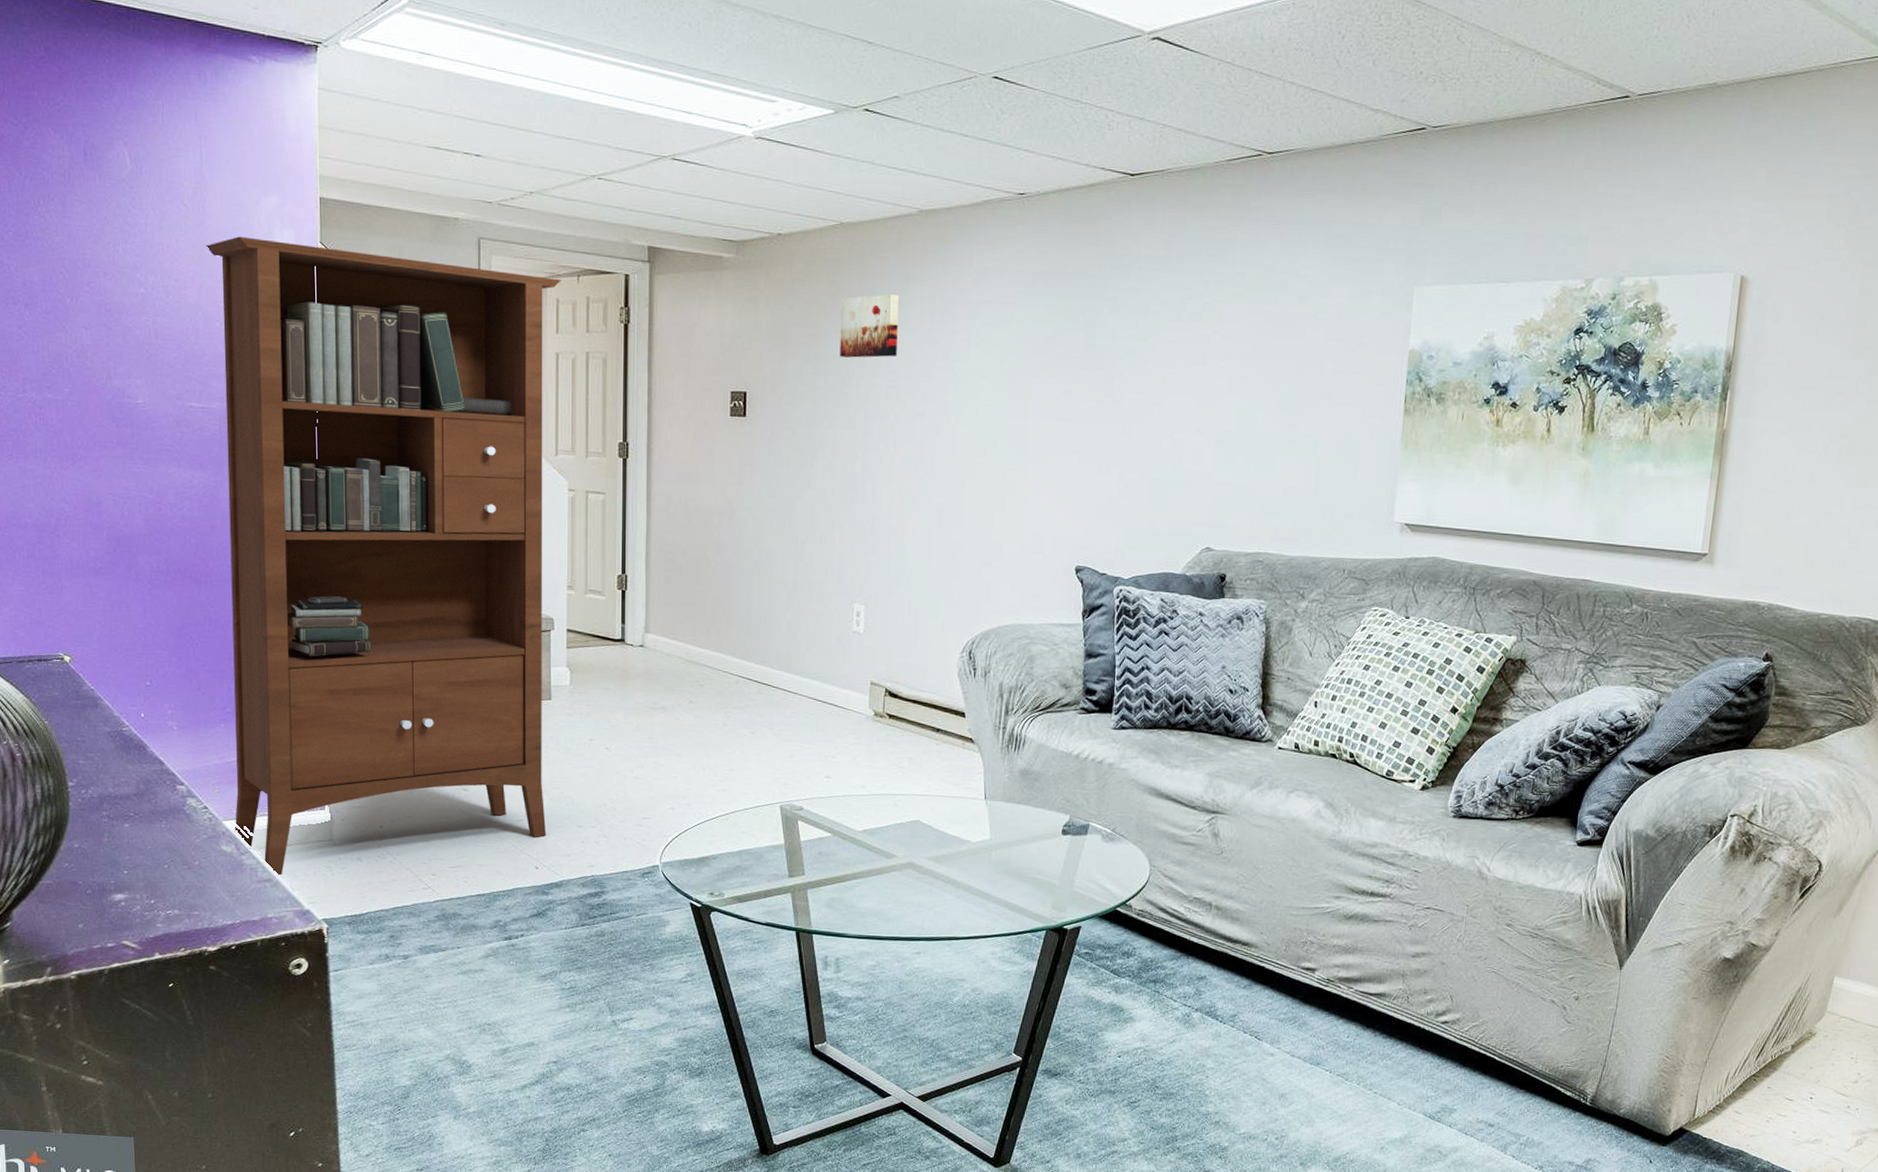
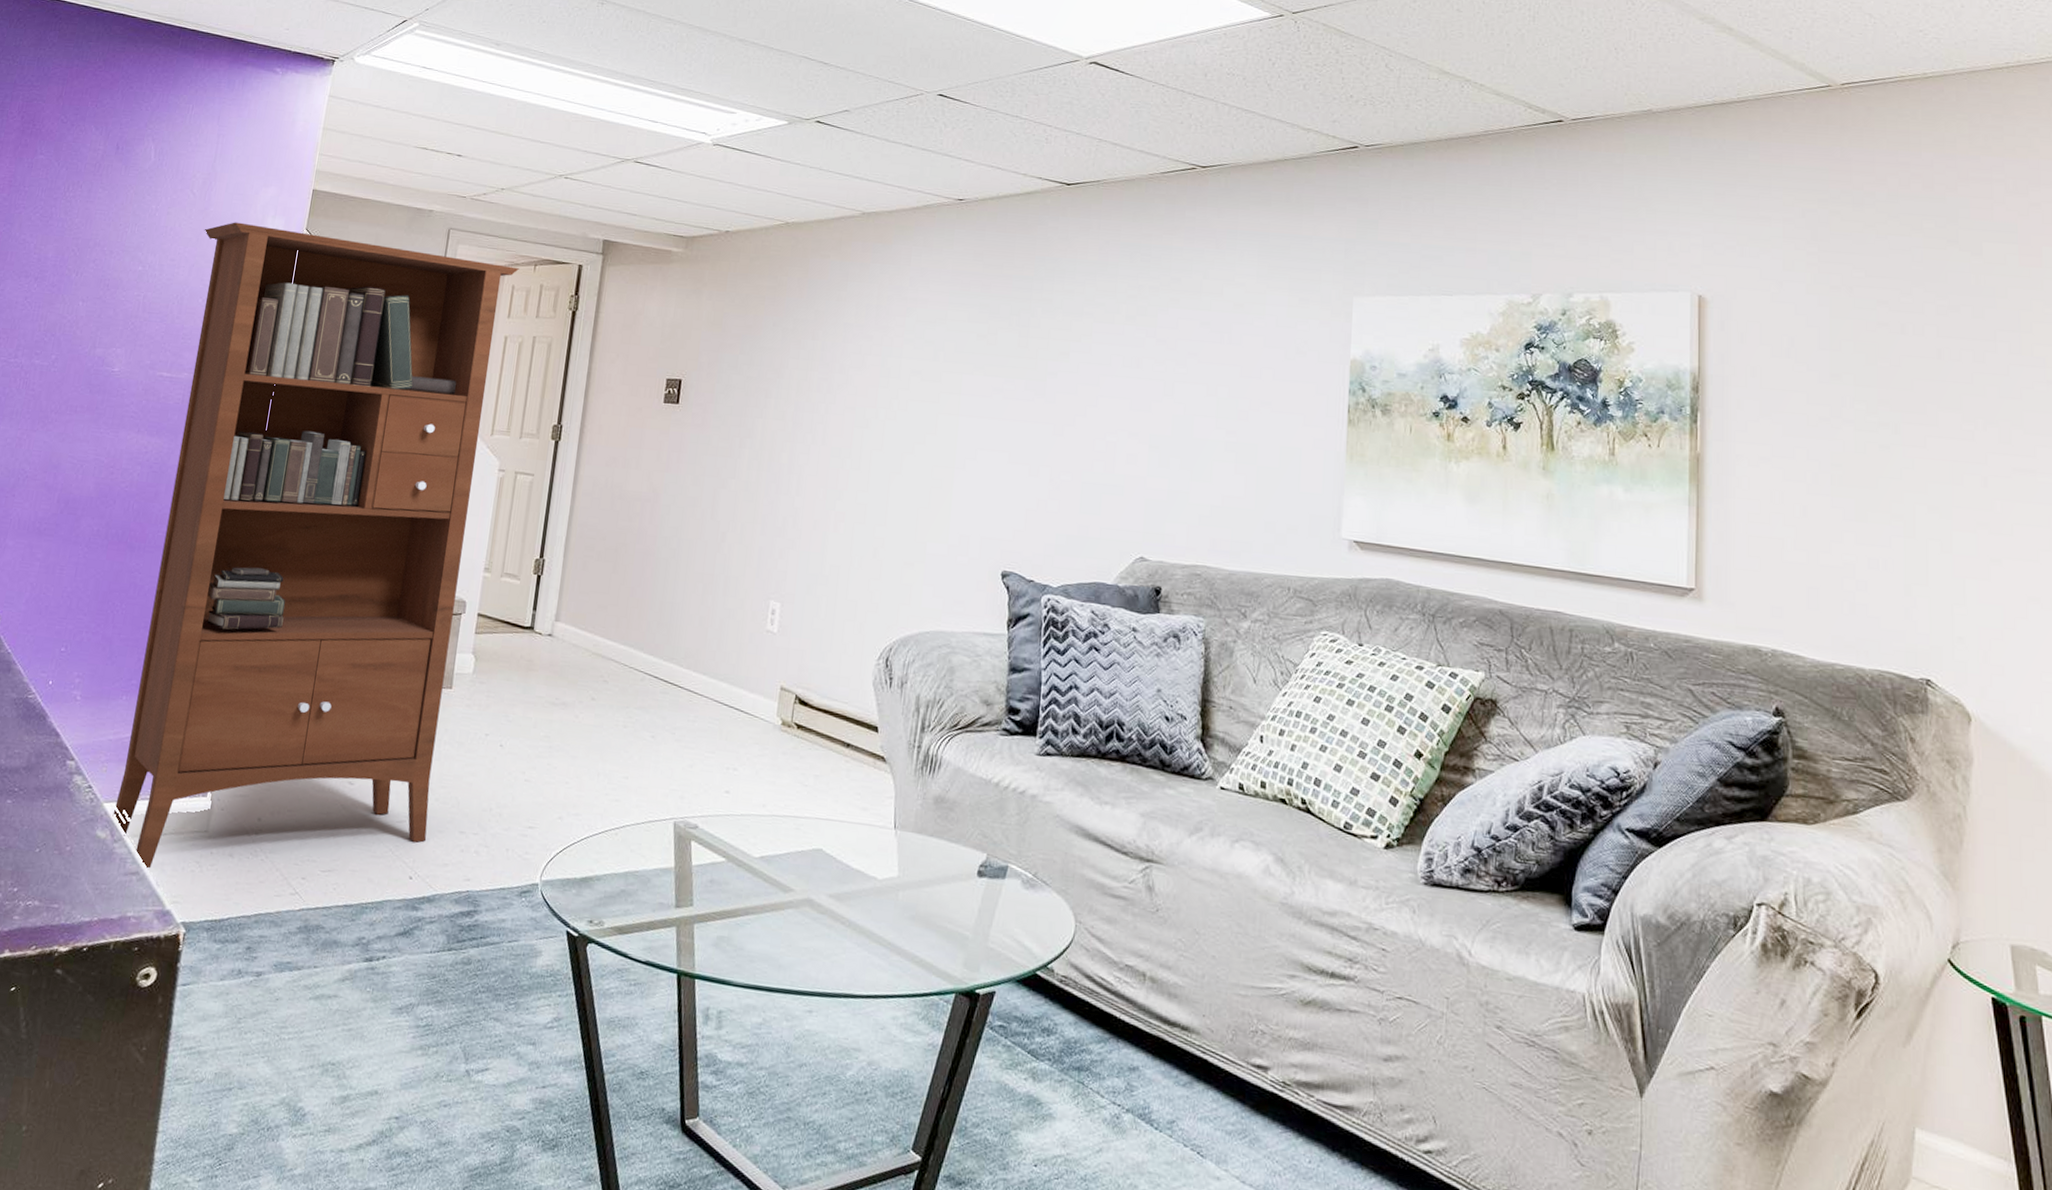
wall art: present [840,294,899,358] -> none [775,290,837,351]

